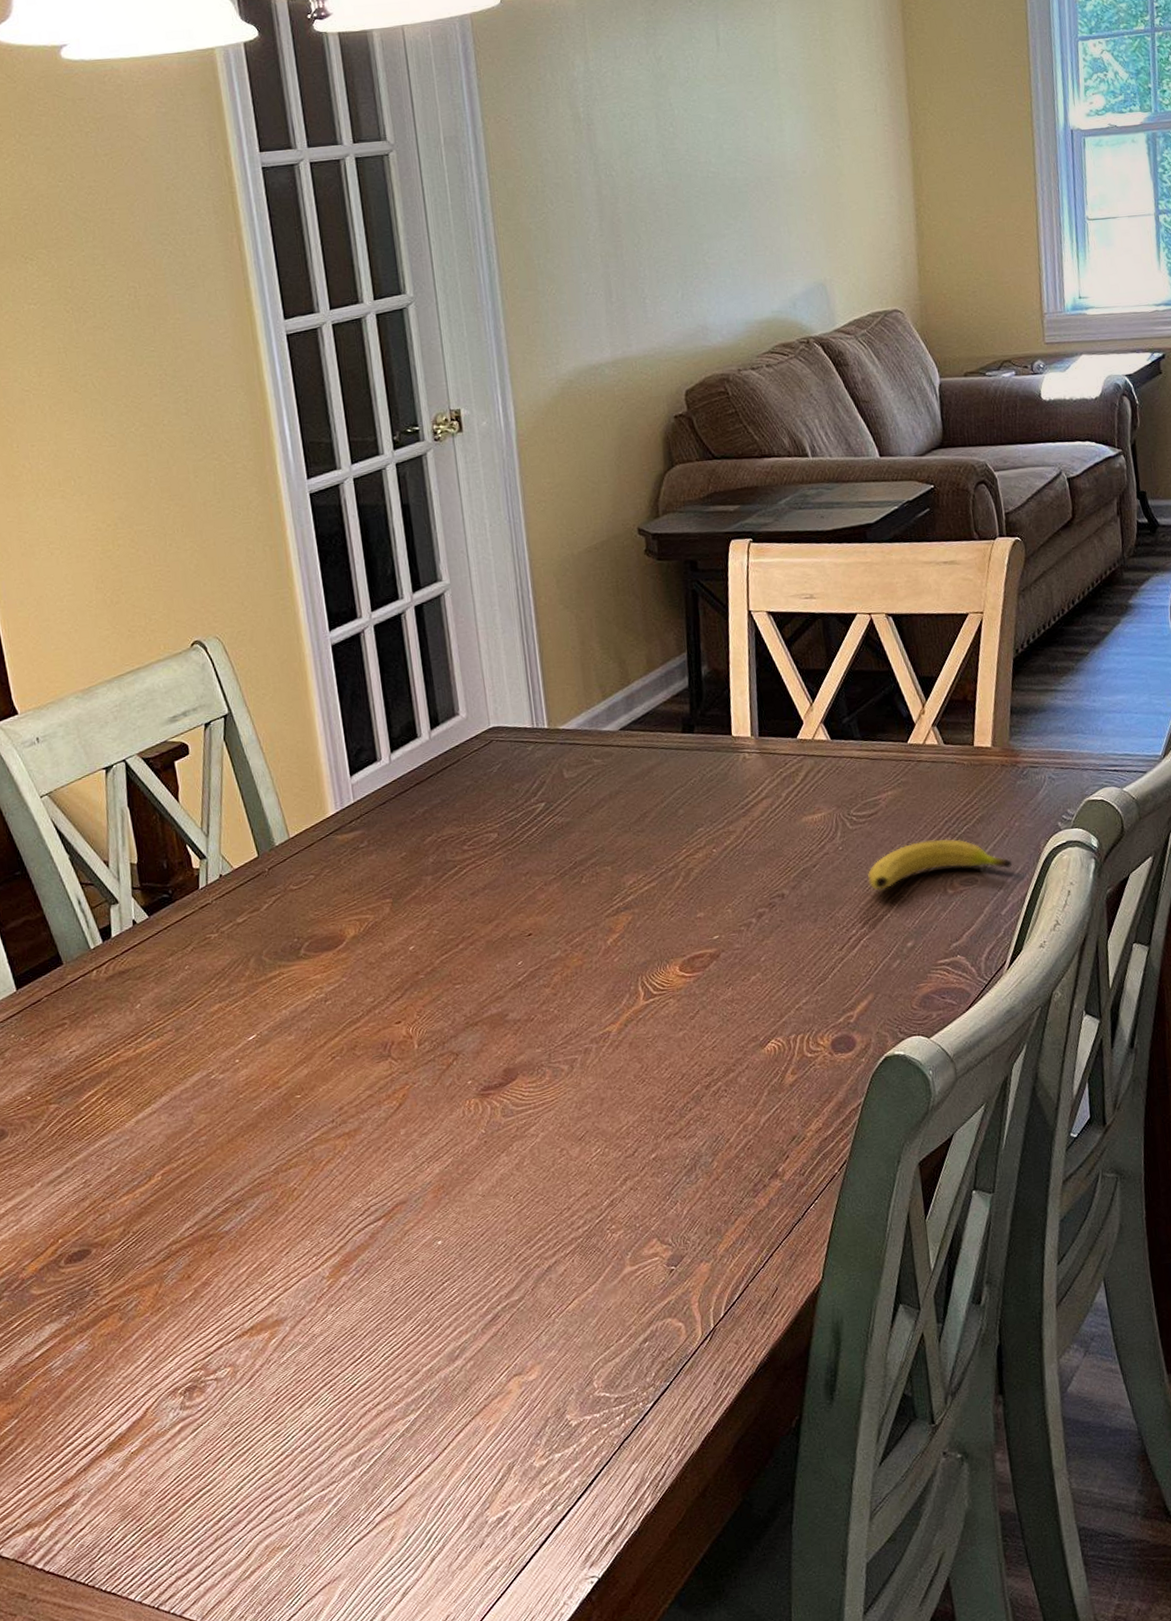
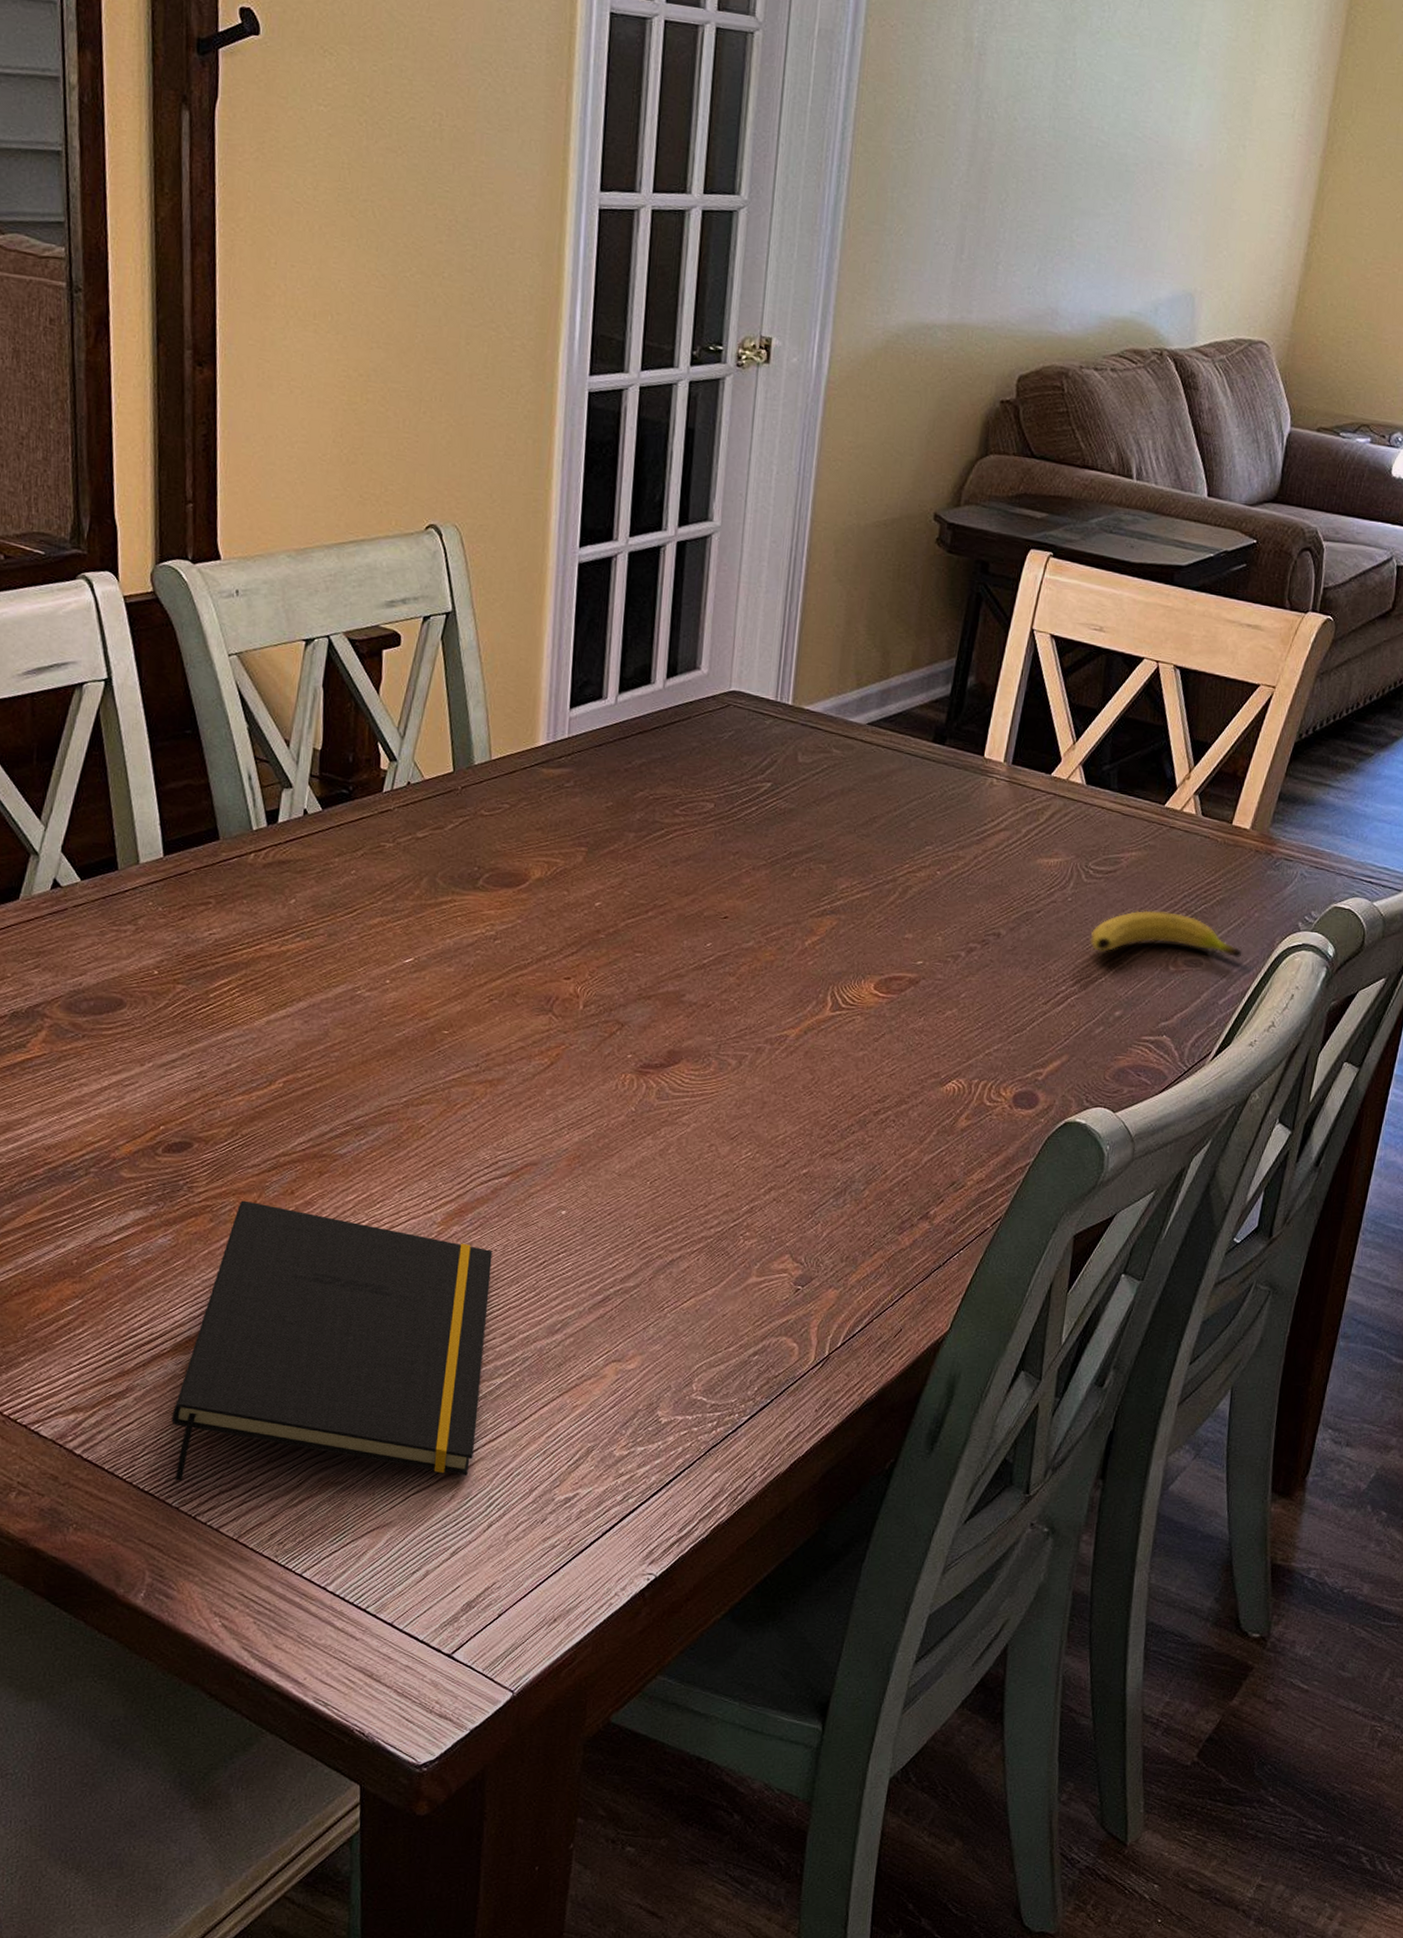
notepad: none [119,1291,404,1576] -> present [171,1200,493,1481]

